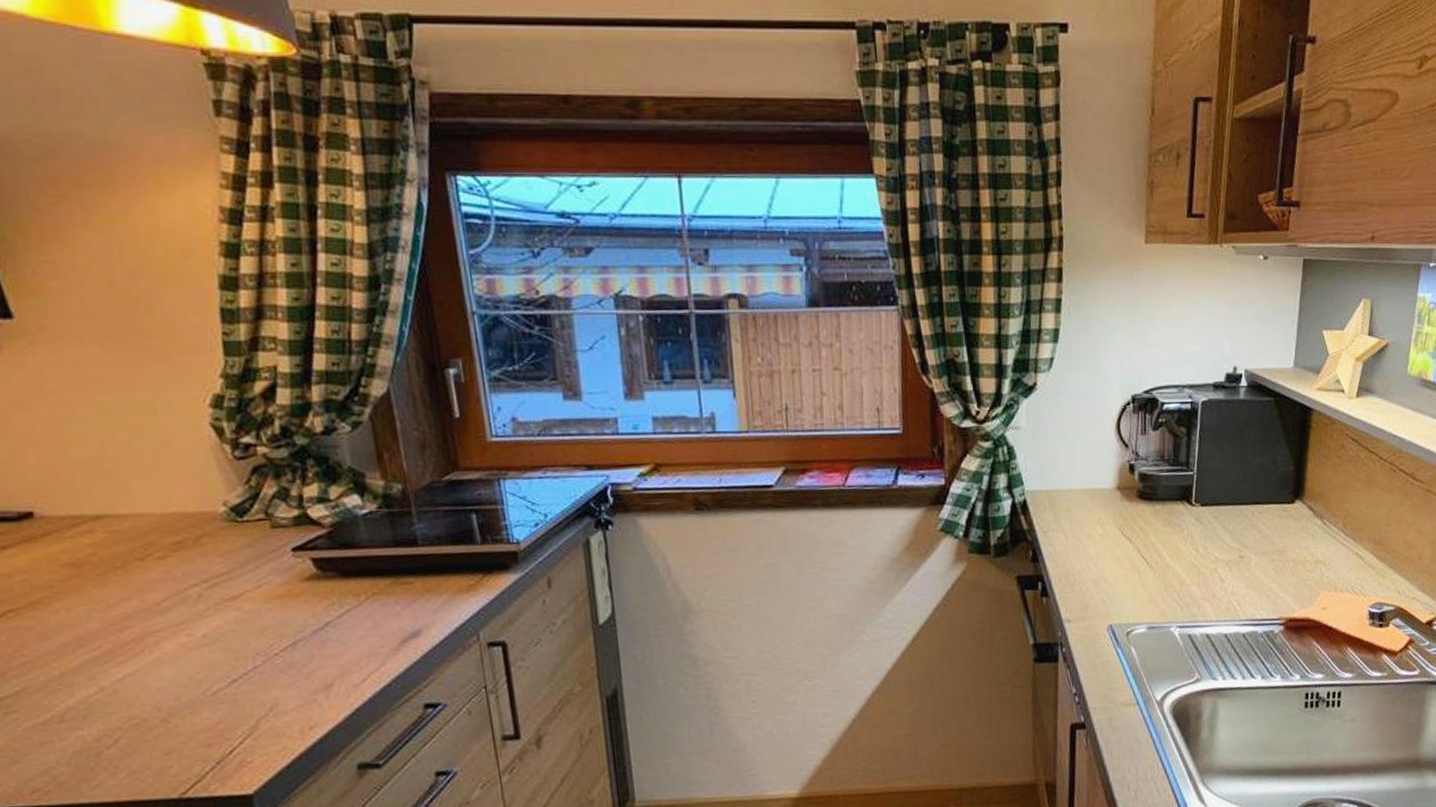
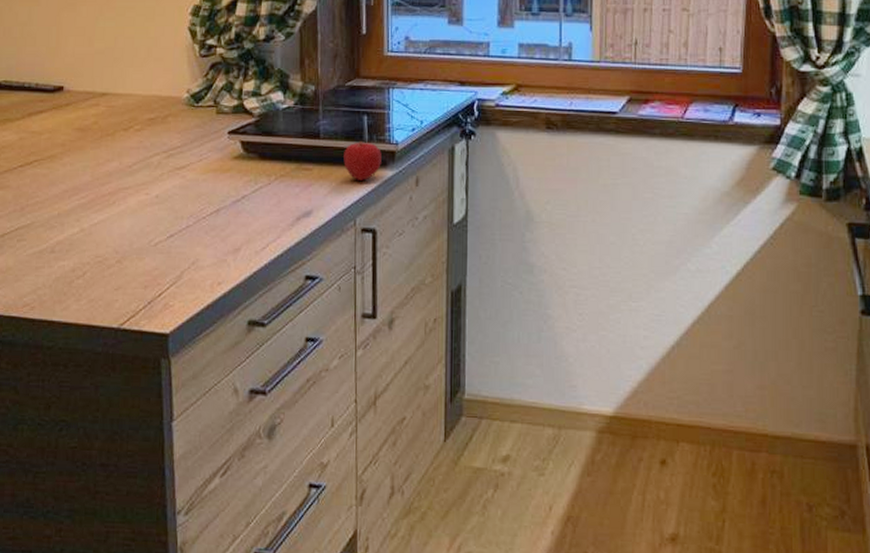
apple: none [452,544,502,589] -> present [343,142,382,181]

